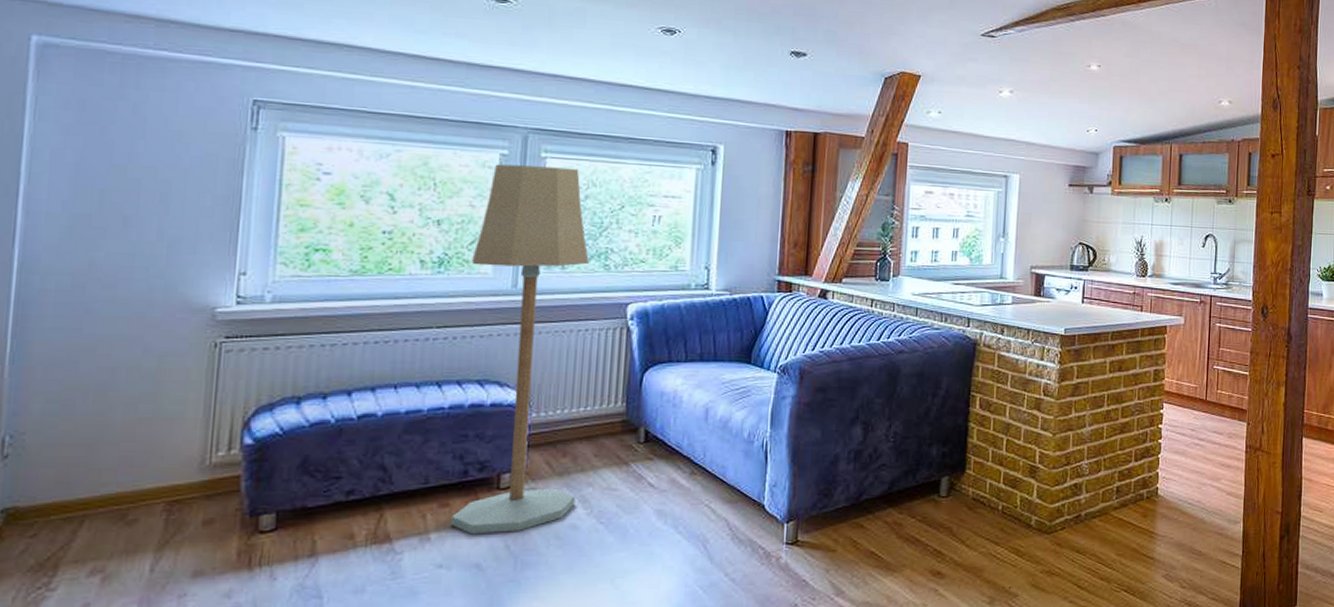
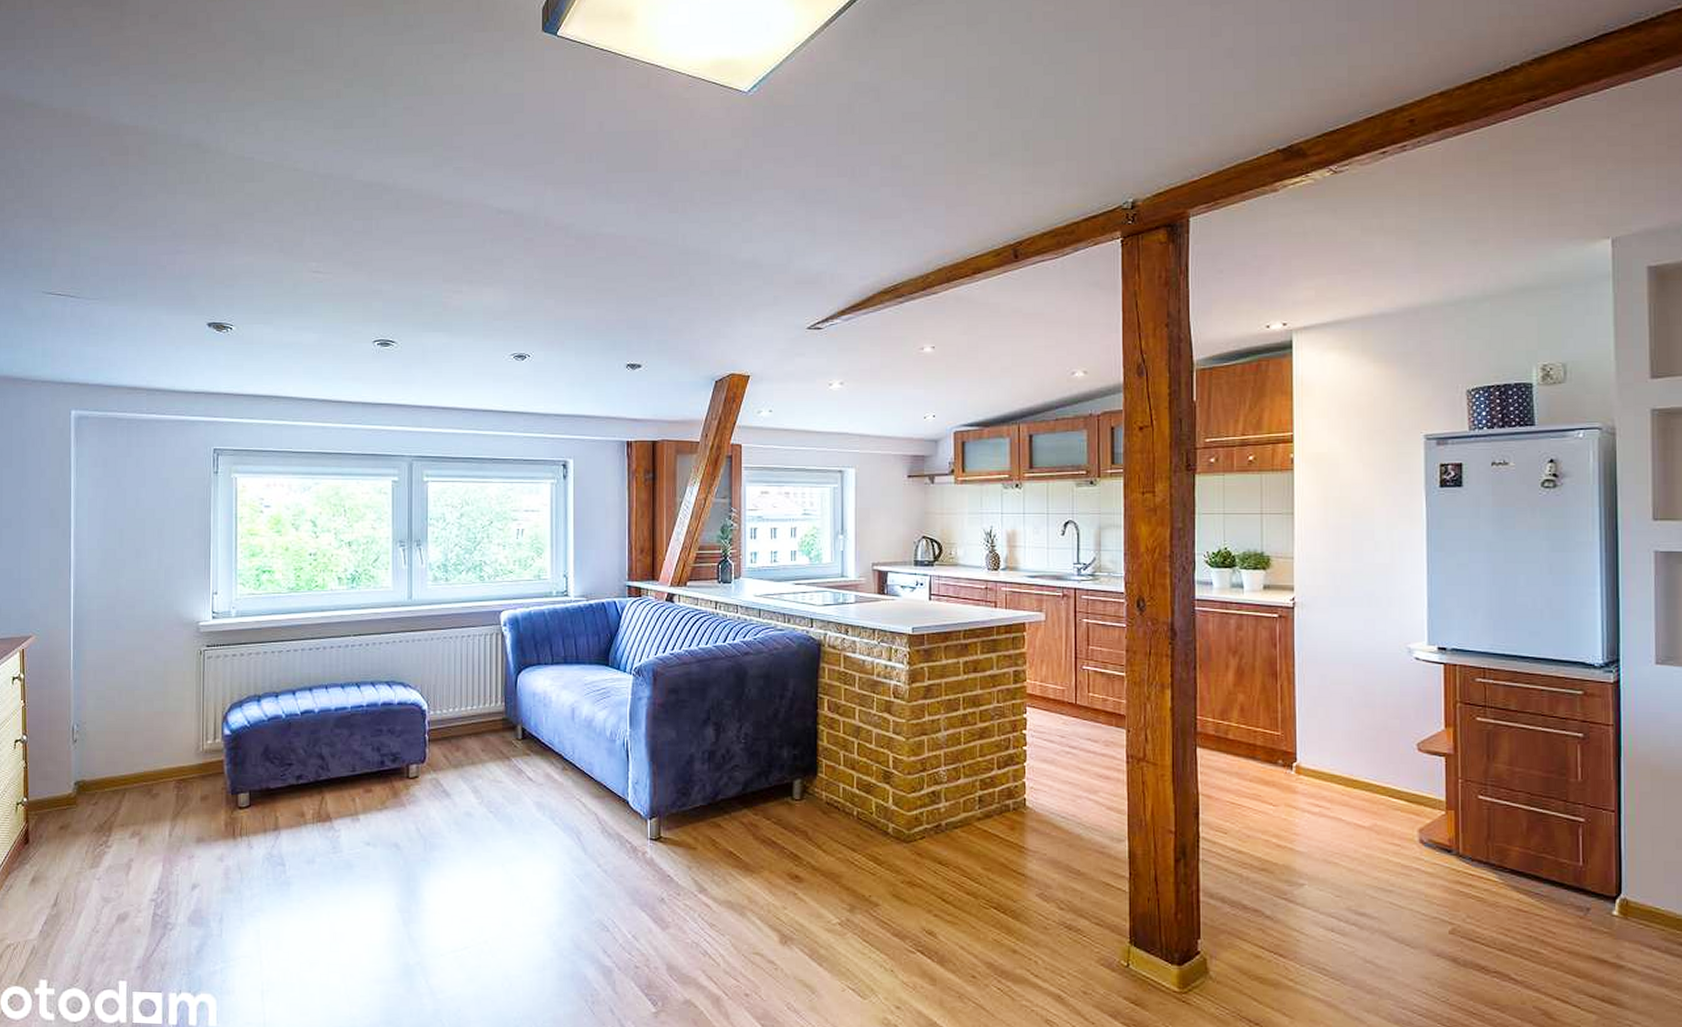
floor lamp: present [451,164,589,535] -> none [374,490,469,818]

